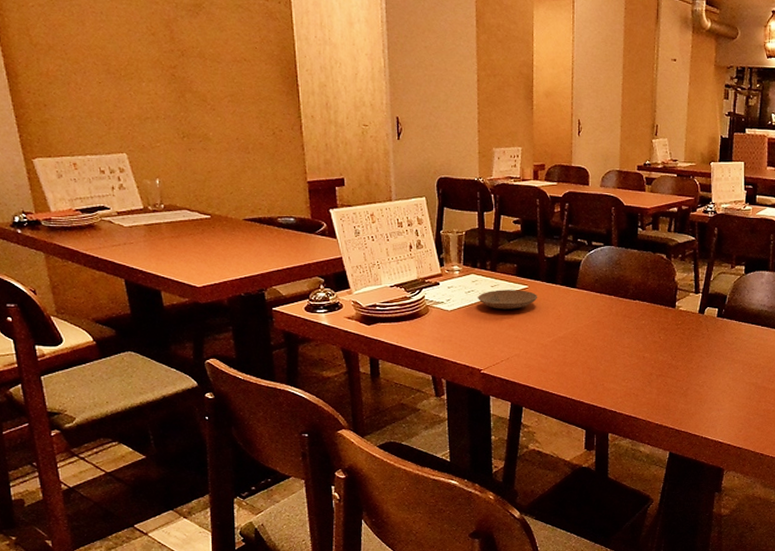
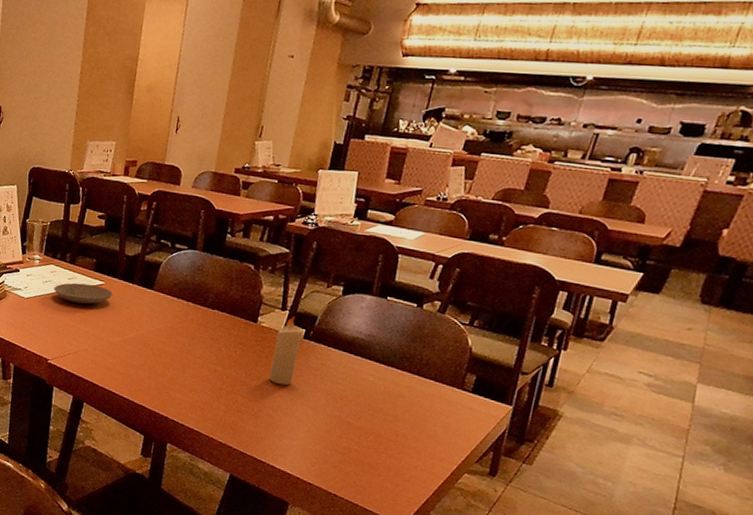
candle: none [692,298,716,362] -> present [268,317,304,386]

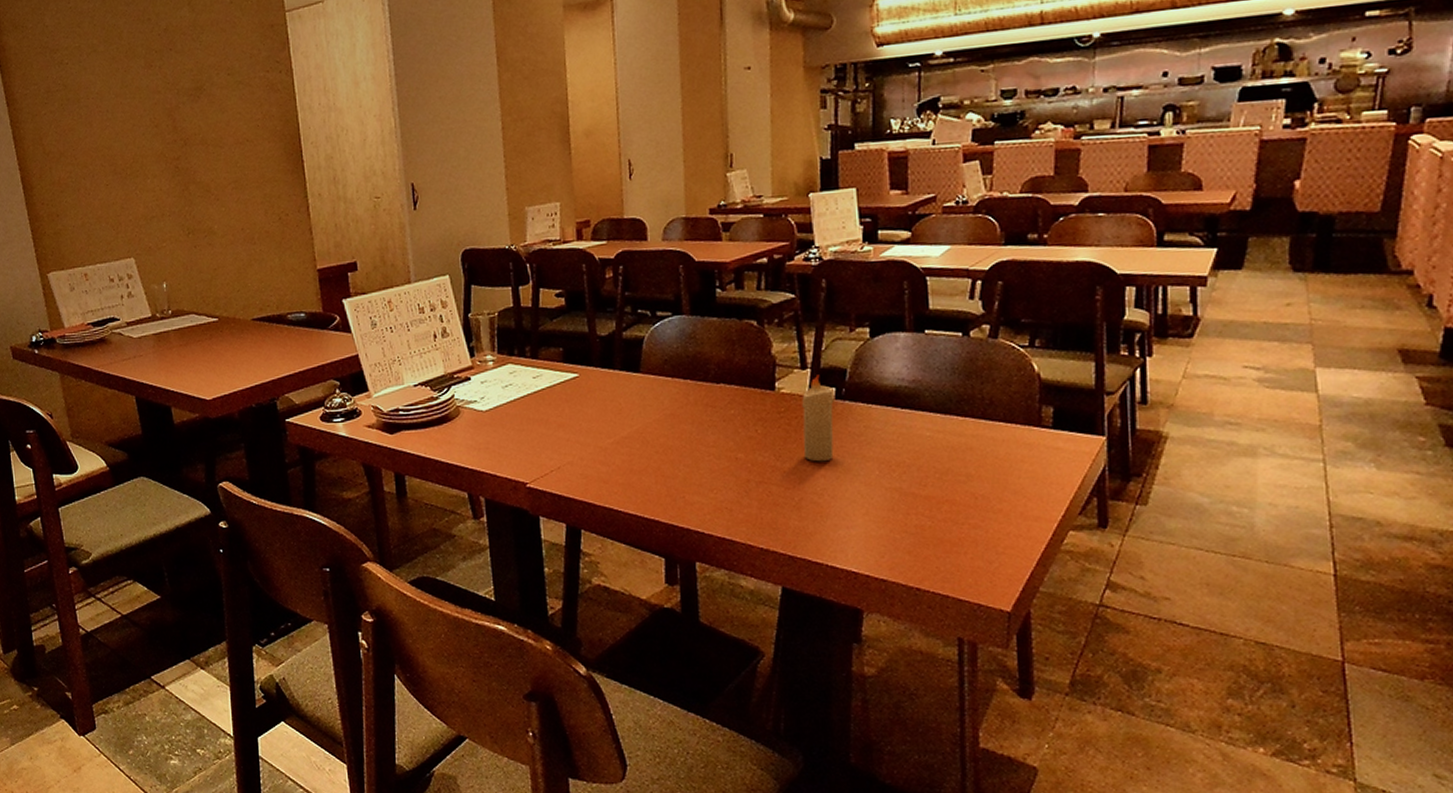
plate: present [54,282,113,305] -> none [517,379,592,406]

